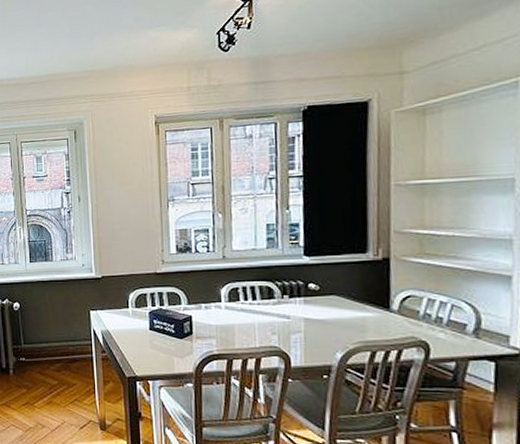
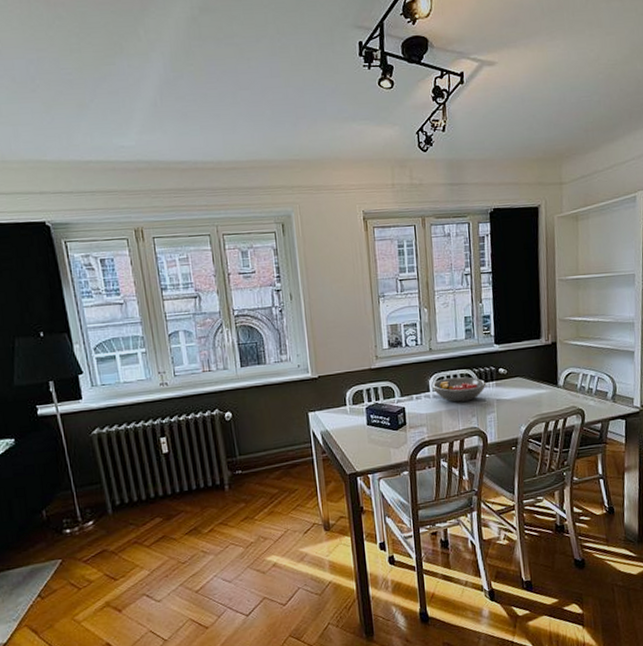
fruit bowl: none [224,288,292,317] -> present [432,377,487,402]

